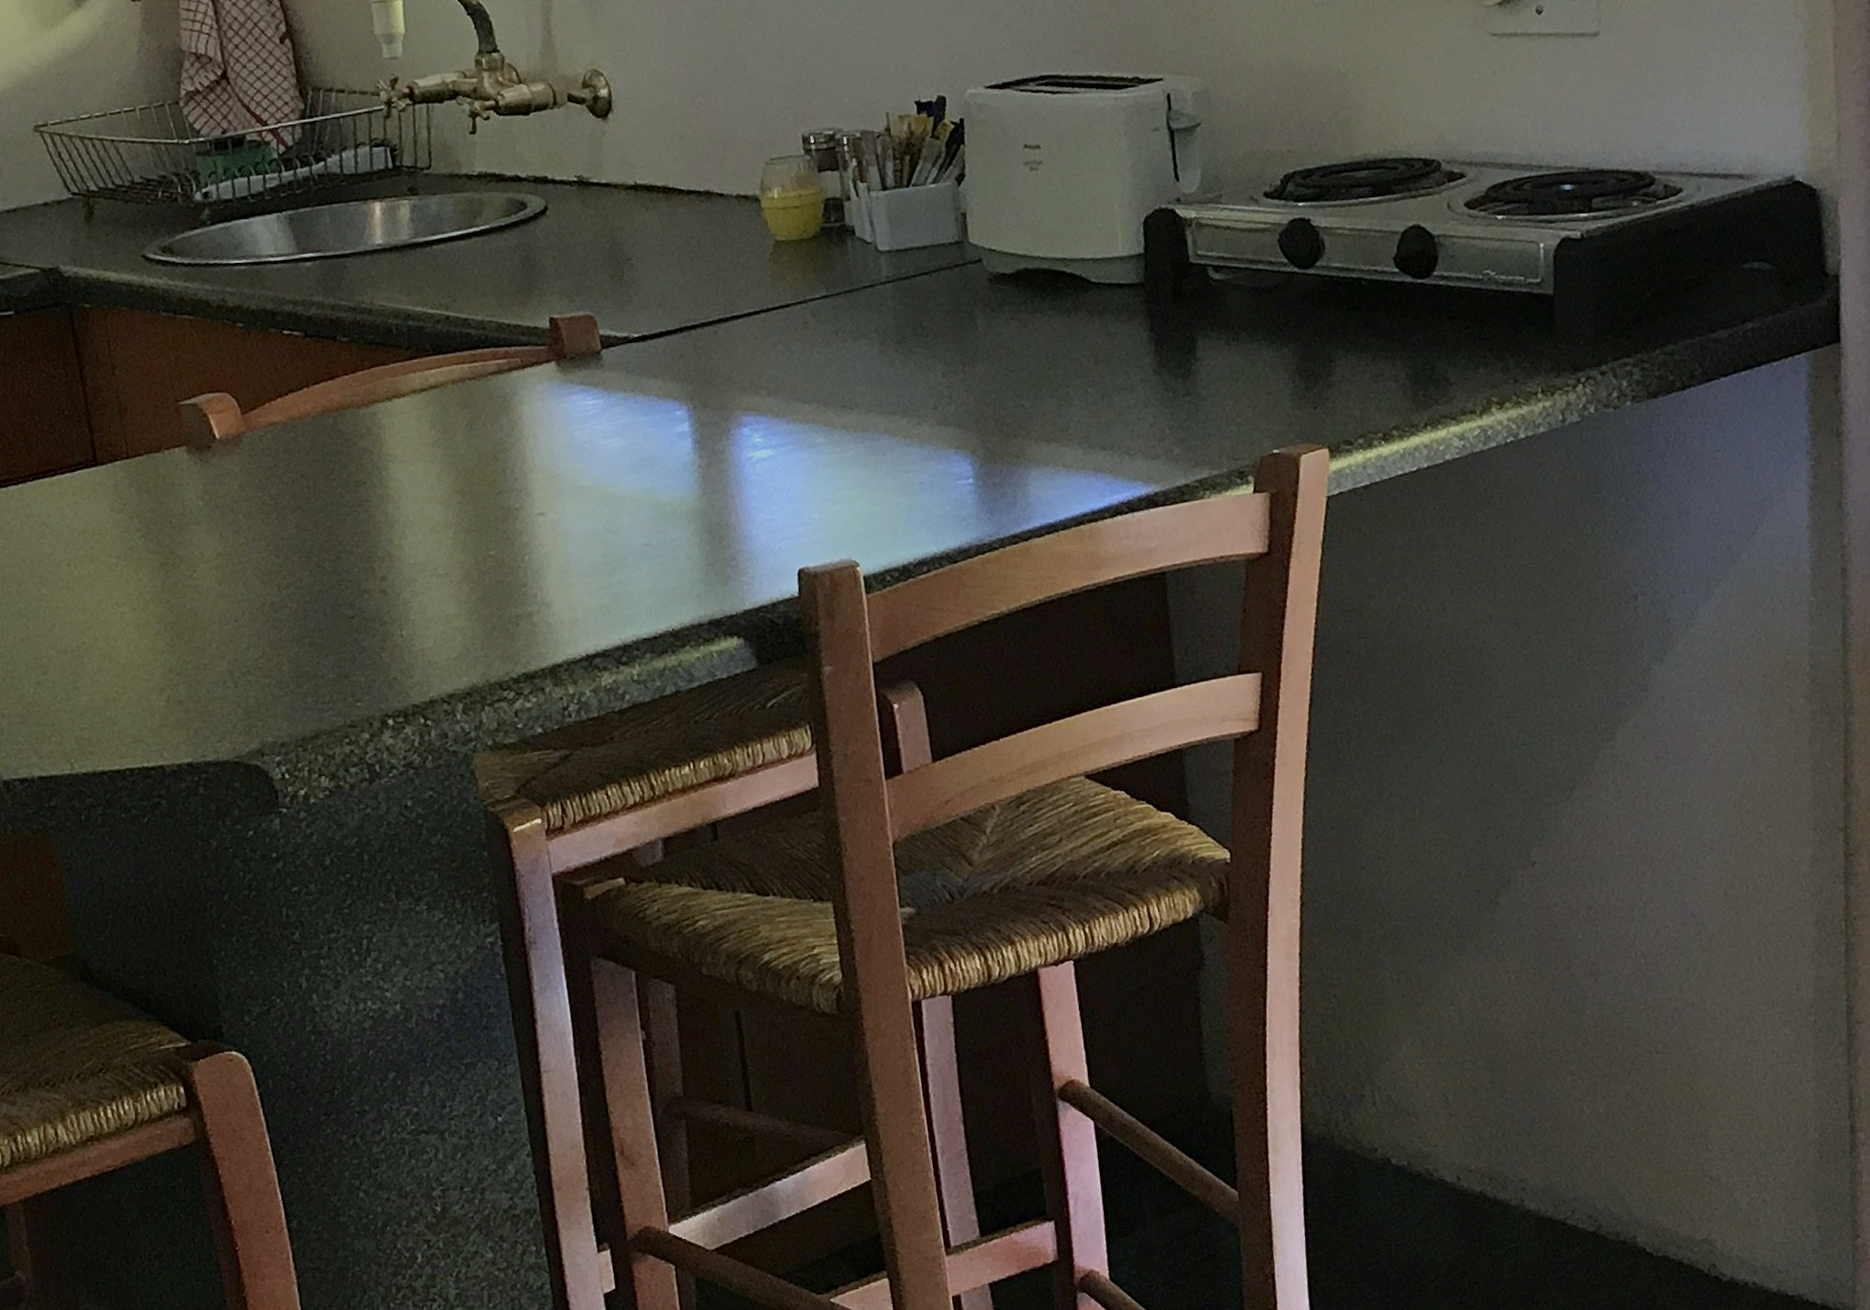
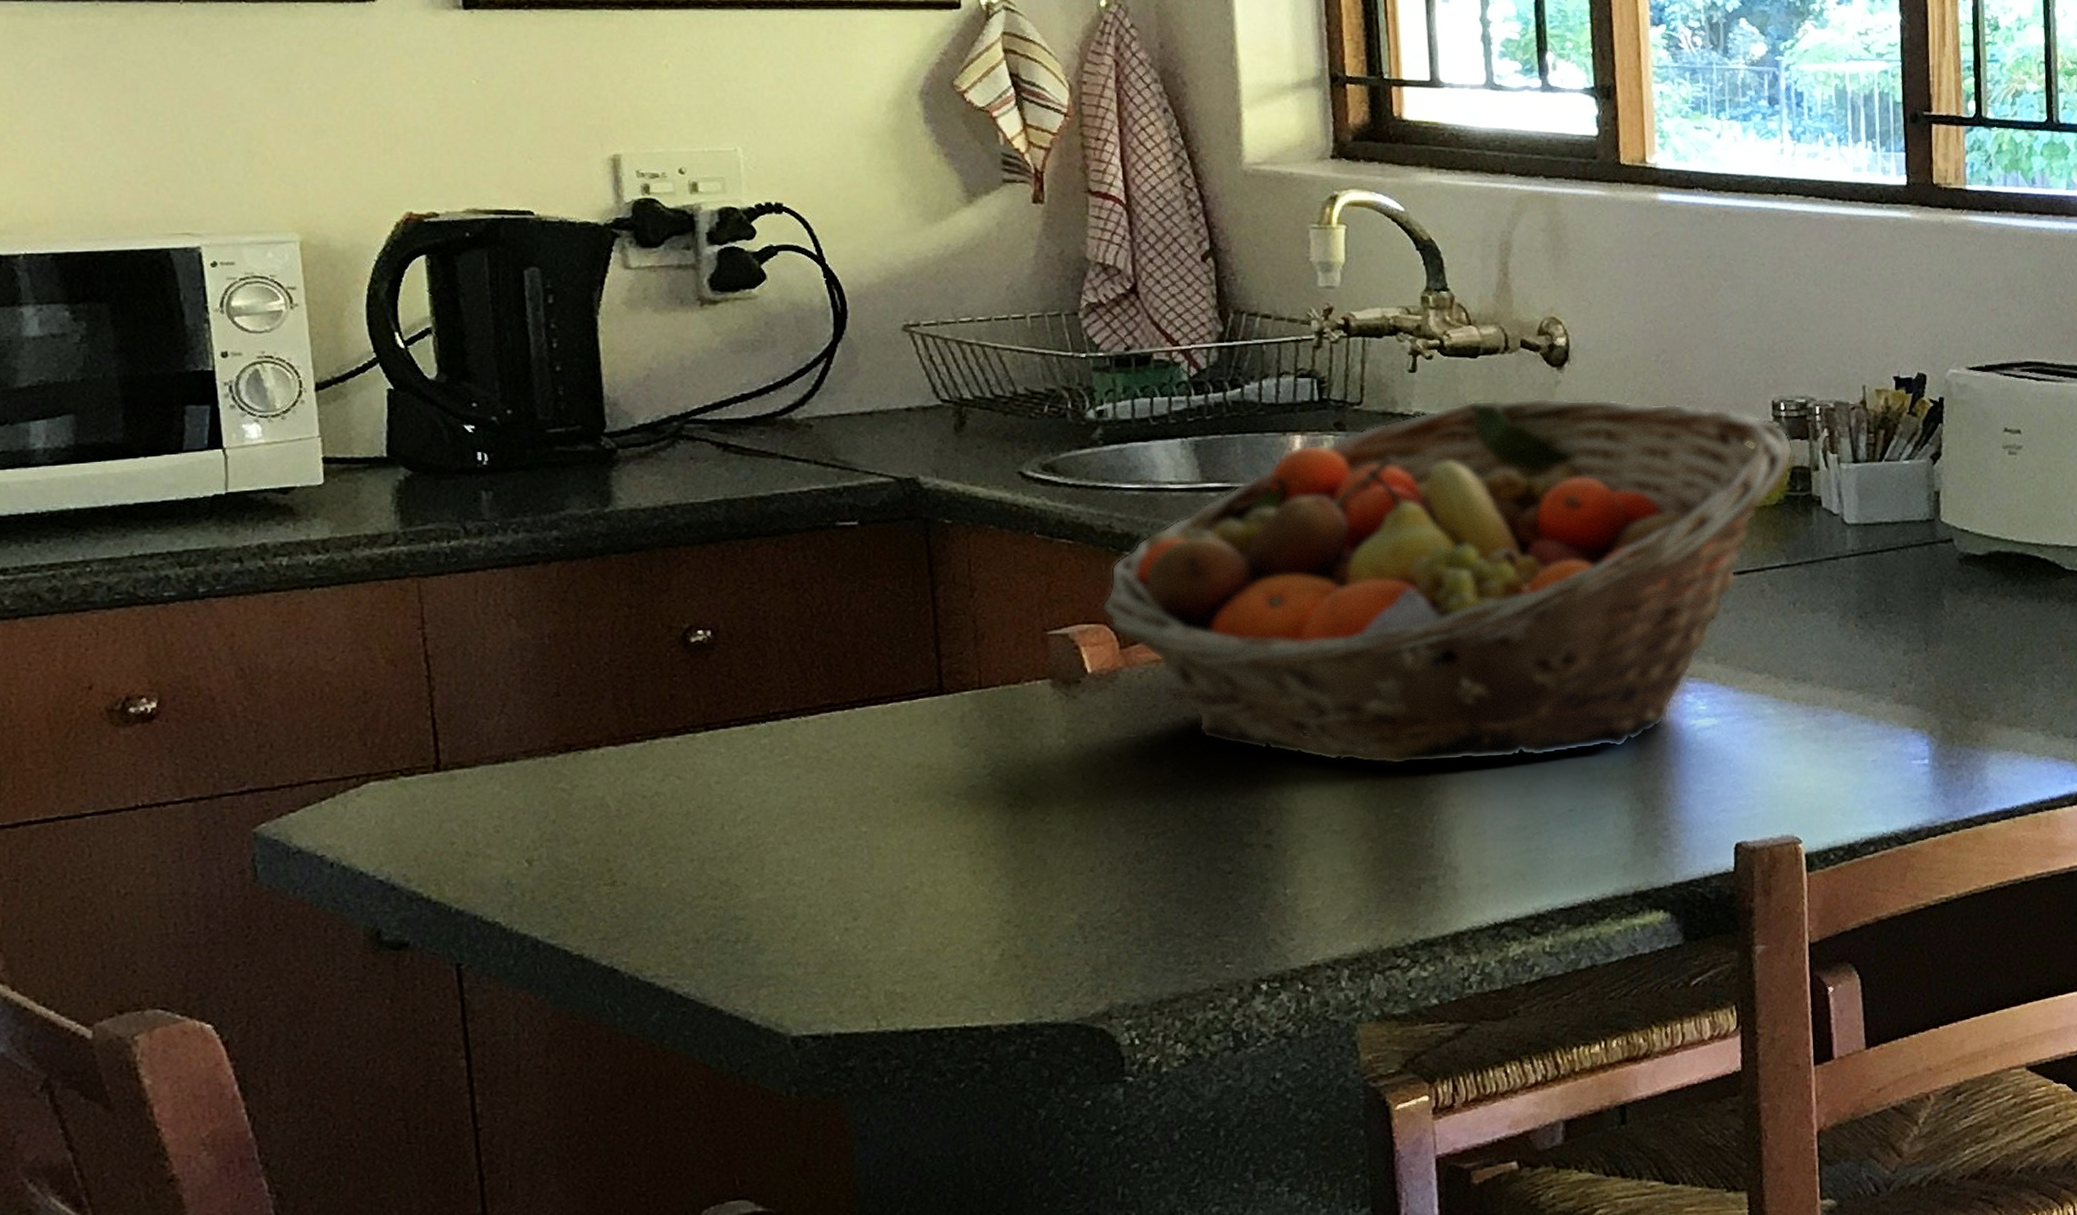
fruit basket: none [222,144,826,510] -> present [1100,397,1794,765]

